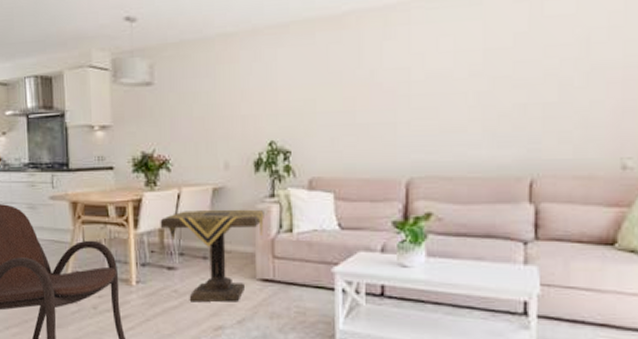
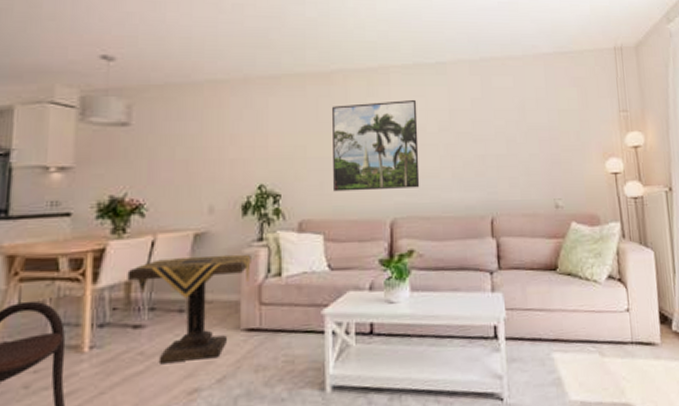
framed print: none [344,39,443,148] -> present [332,99,420,192]

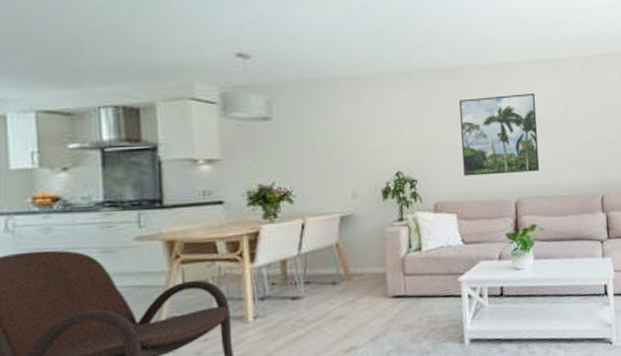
side table: present [127,254,251,364] -> none [282,233,394,329]

